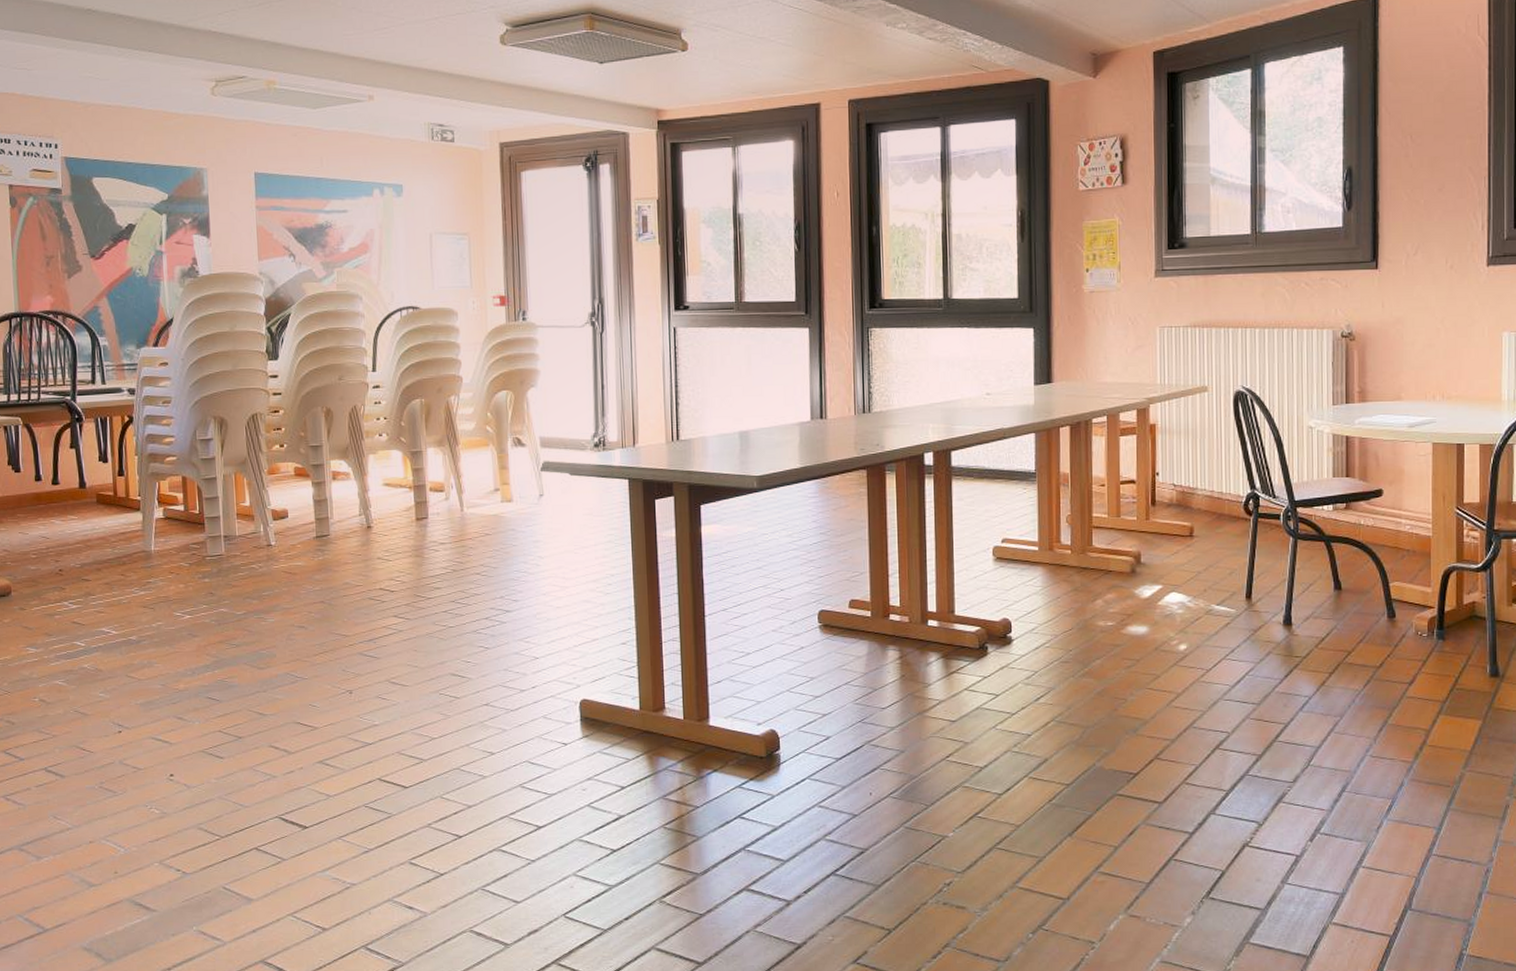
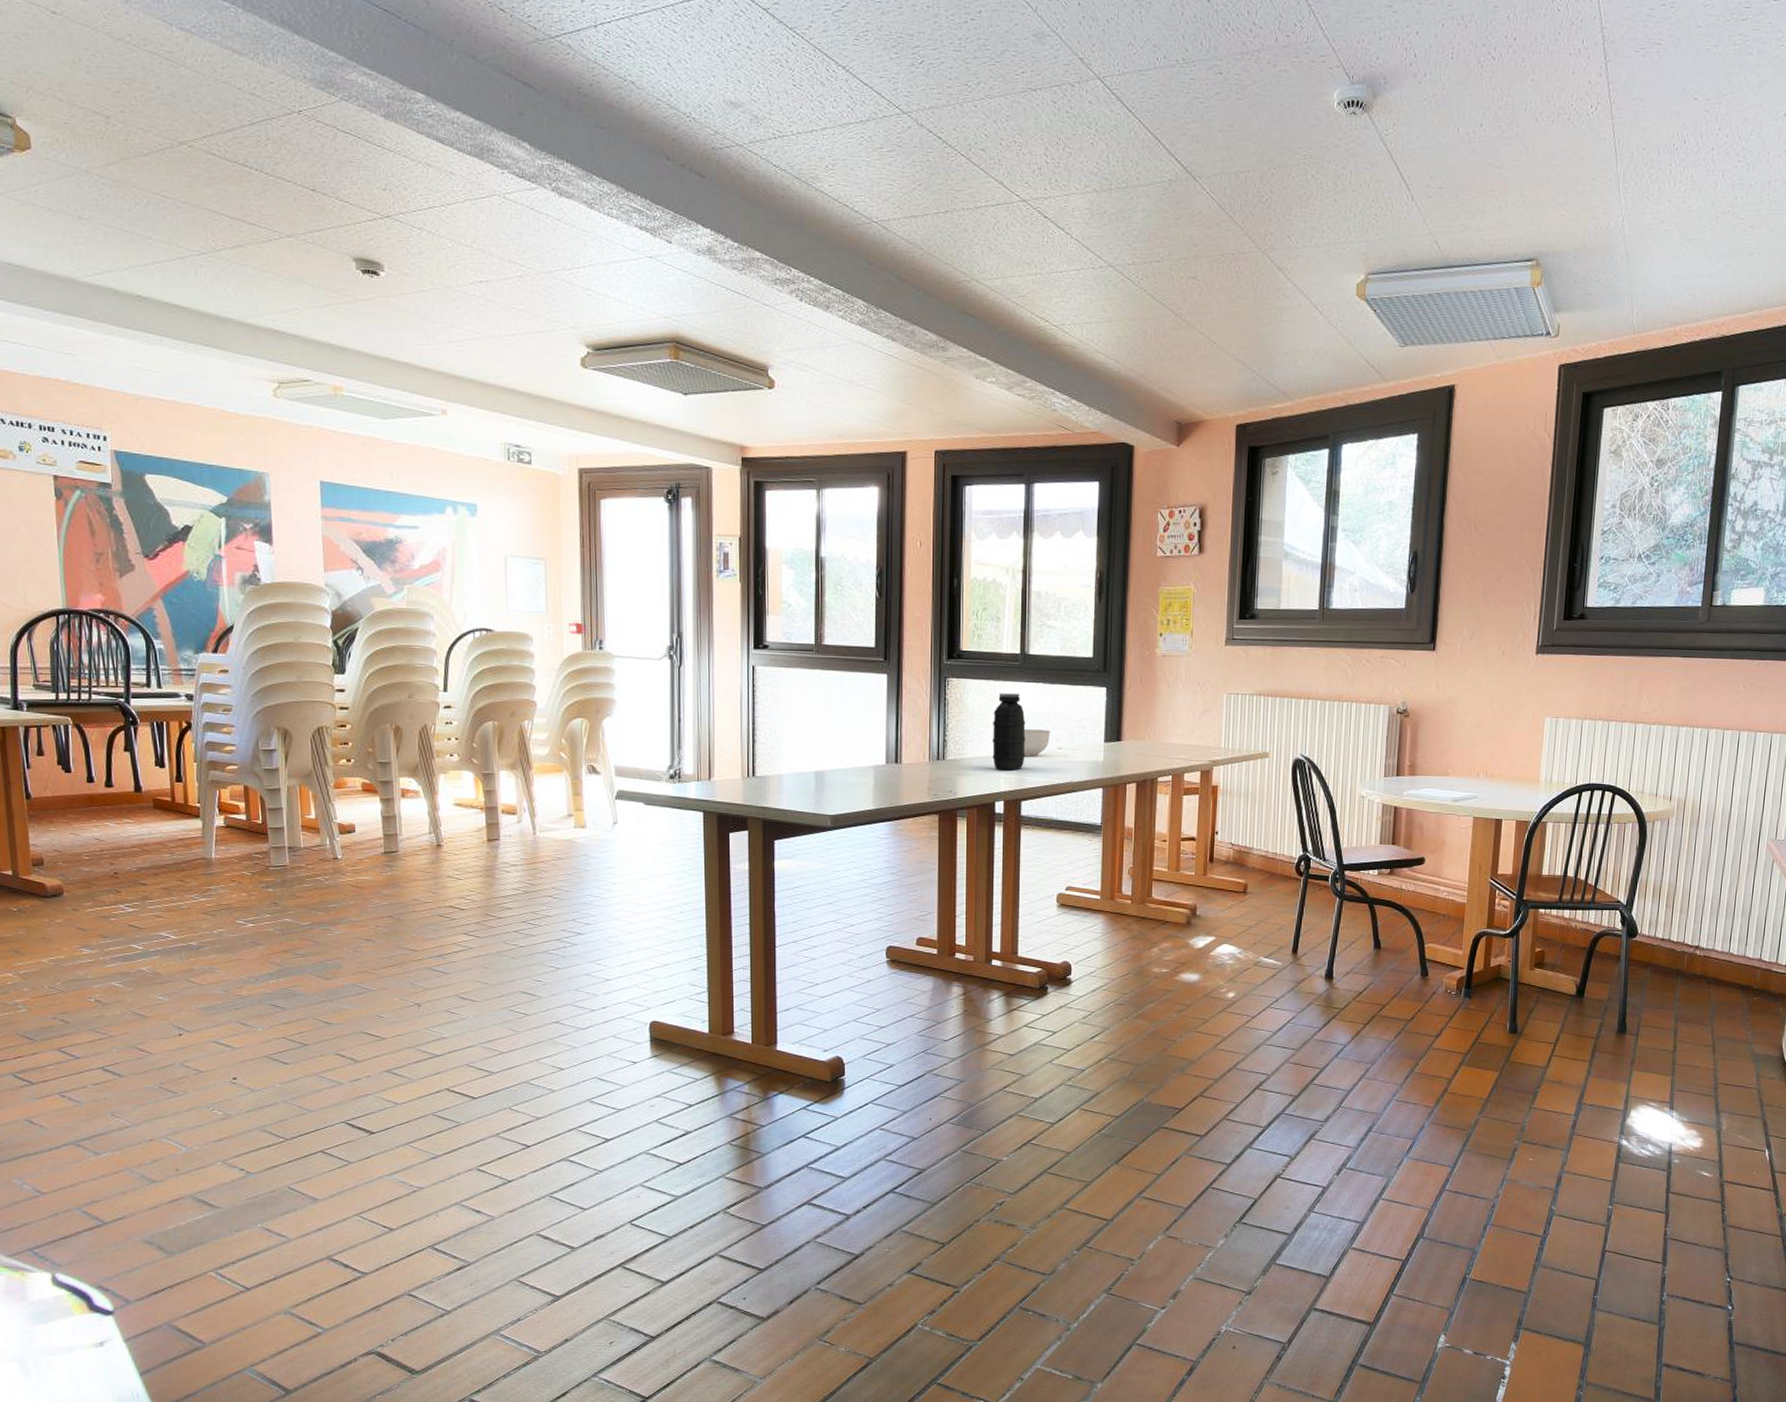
water jug: none [918,340,953,420] -> present [992,693,1026,770]
bowl: none [951,376,979,405] -> present [1024,729,1051,757]

